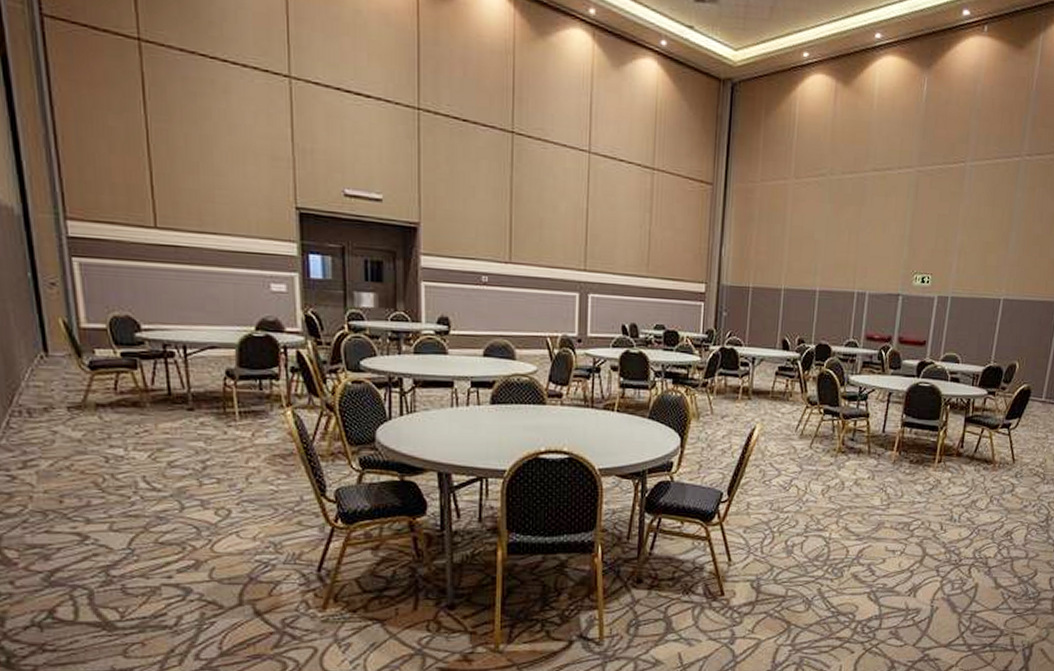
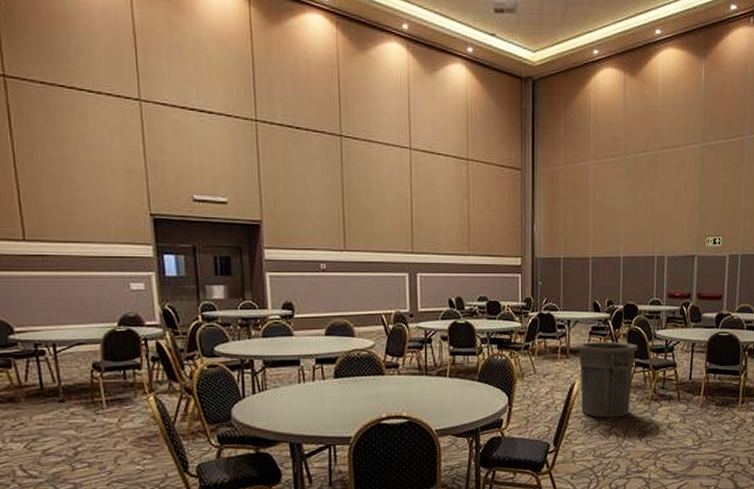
trash can: none [760,383,829,469] -> present [577,342,639,418]

